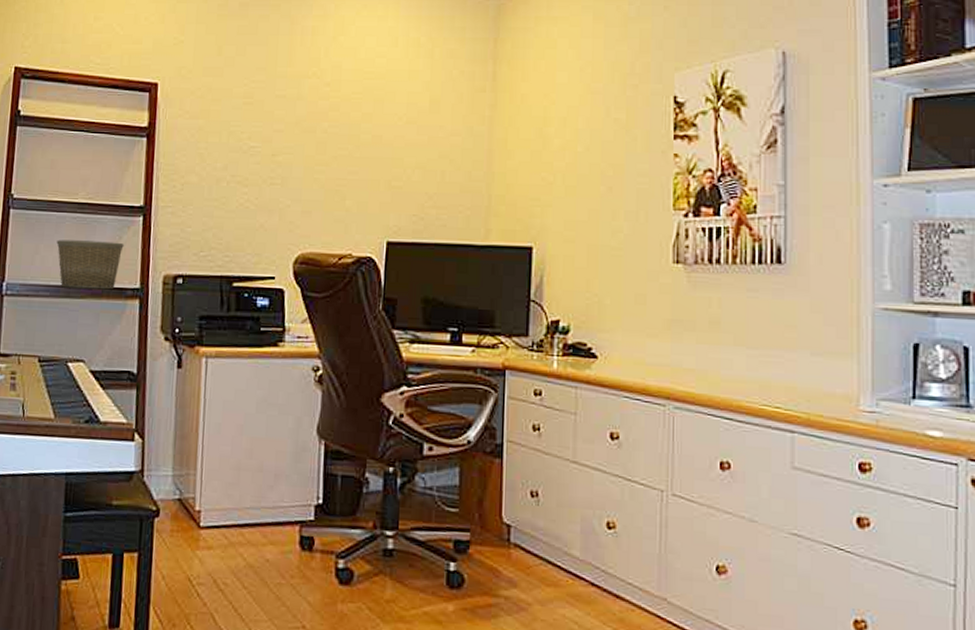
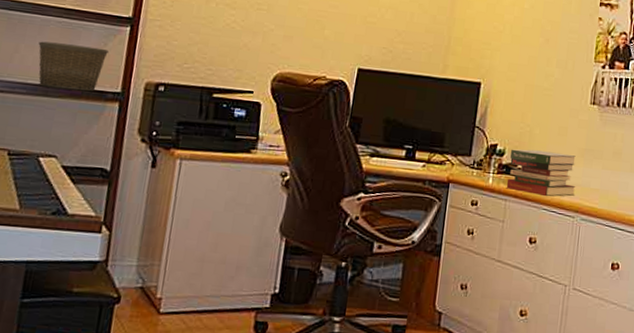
books: none [575,324,663,382] -> present [506,149,576,197]

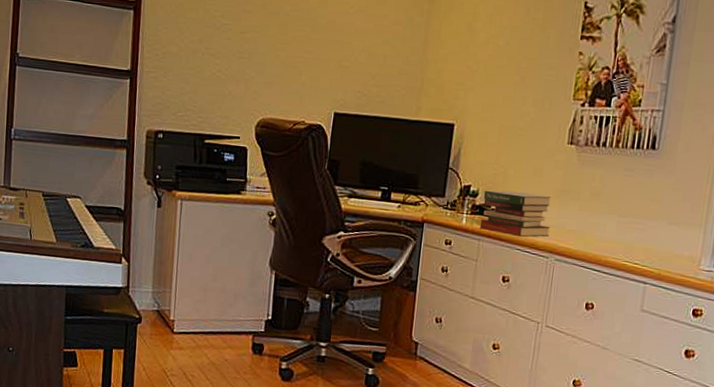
basket: present [38,41,109,92] -> none [56,95,114,140]

